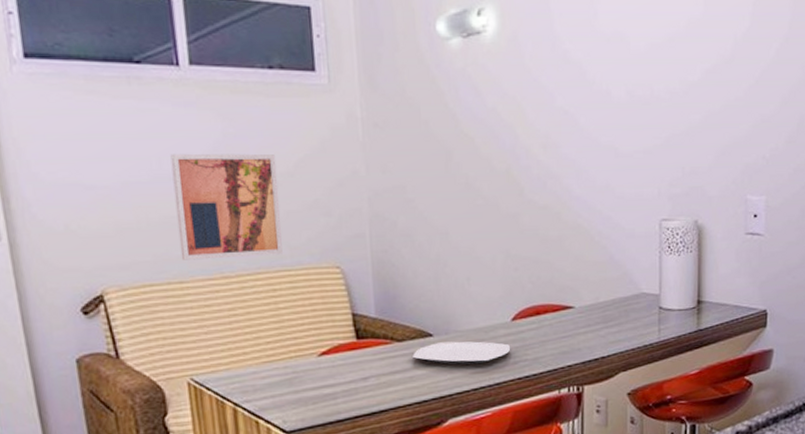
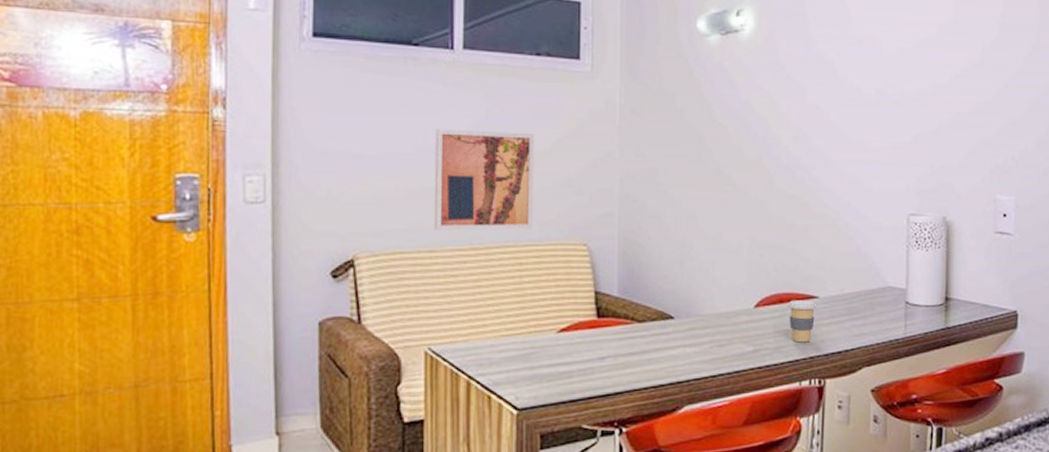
plate: present [412,341,511,365] -> none [652,325,752,351]
coffee cup: none [544,310,573,353] -> present [788,300,817,343]

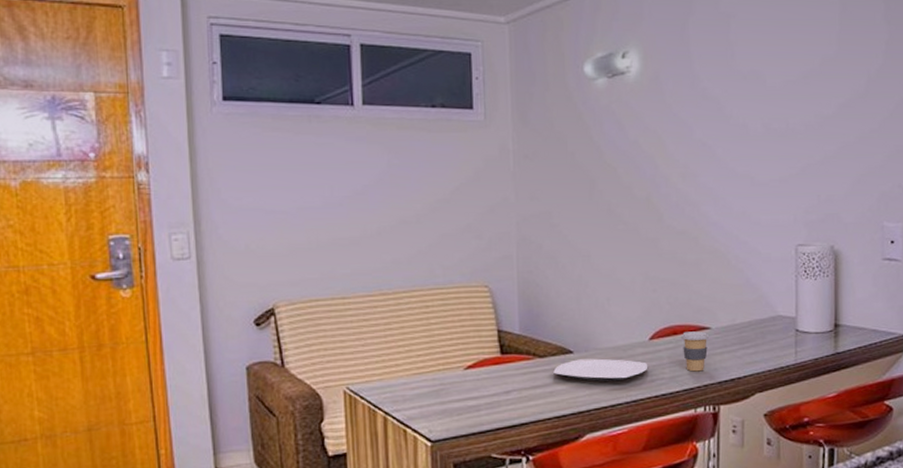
wall art: present [434,129,535,231] -> none [341,182,437,278]
plate: none [652,325,752,351] -> present [553,358,648,382]

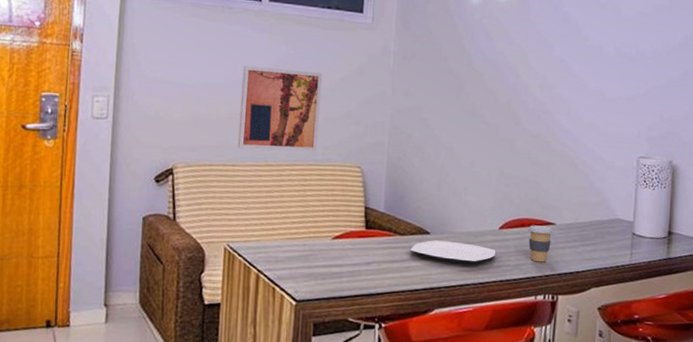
wall art: none [341,182,437,278] -> present [237,65,323,152]

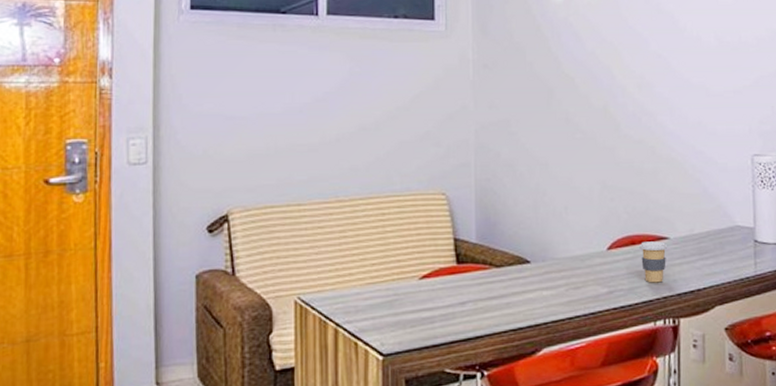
wall art: present [237,65,323,152] -> none [302,89,395,185]
plate: present [411,240,496,264] -> none [510,268,607,293]

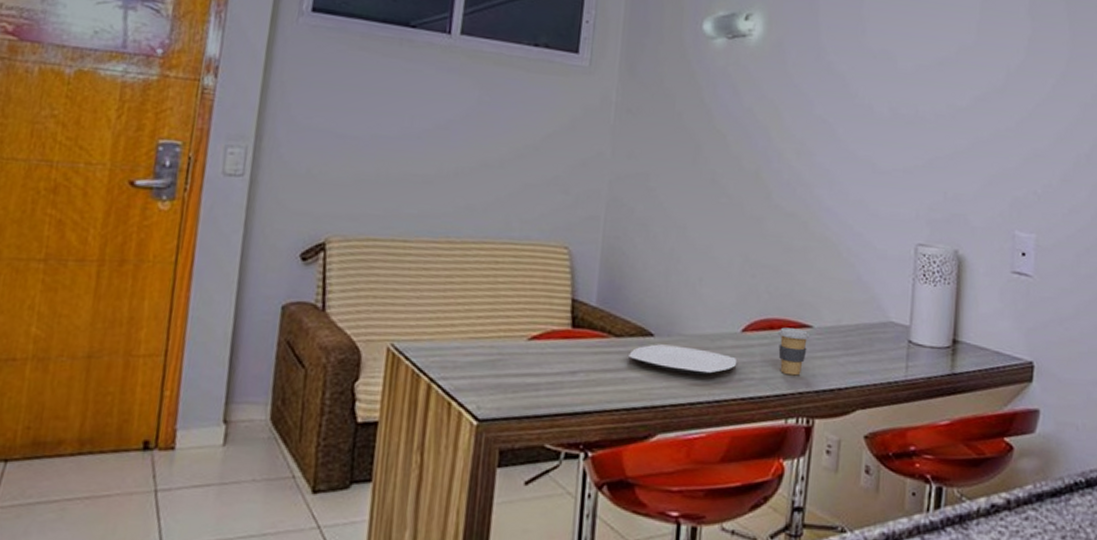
plate: none [510,268,607,293] -> present [628,344,738,376]

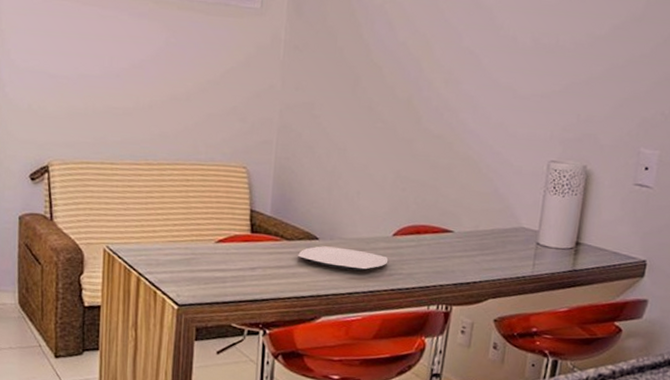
coffee cup: present [778,327,810,376] -> none [423,232,451,272]

